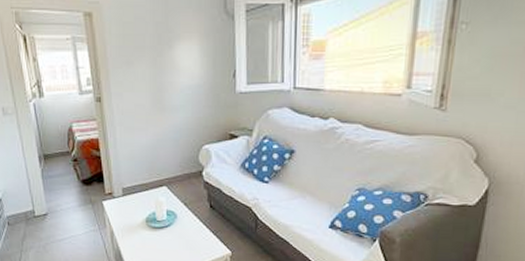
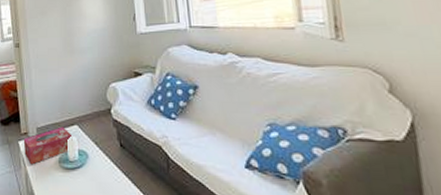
tissue box: none [108,187,161,224] -> present [23,126,73,165]

